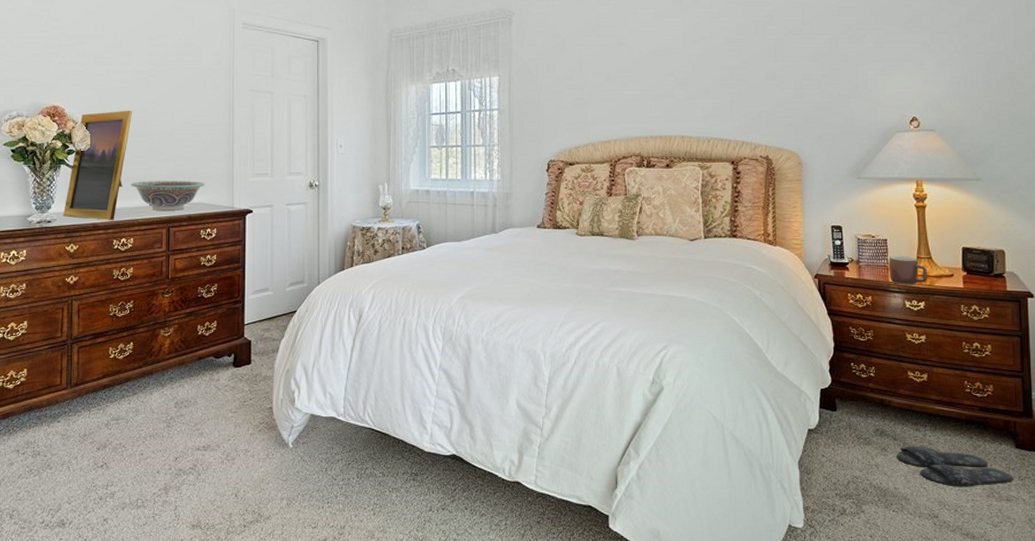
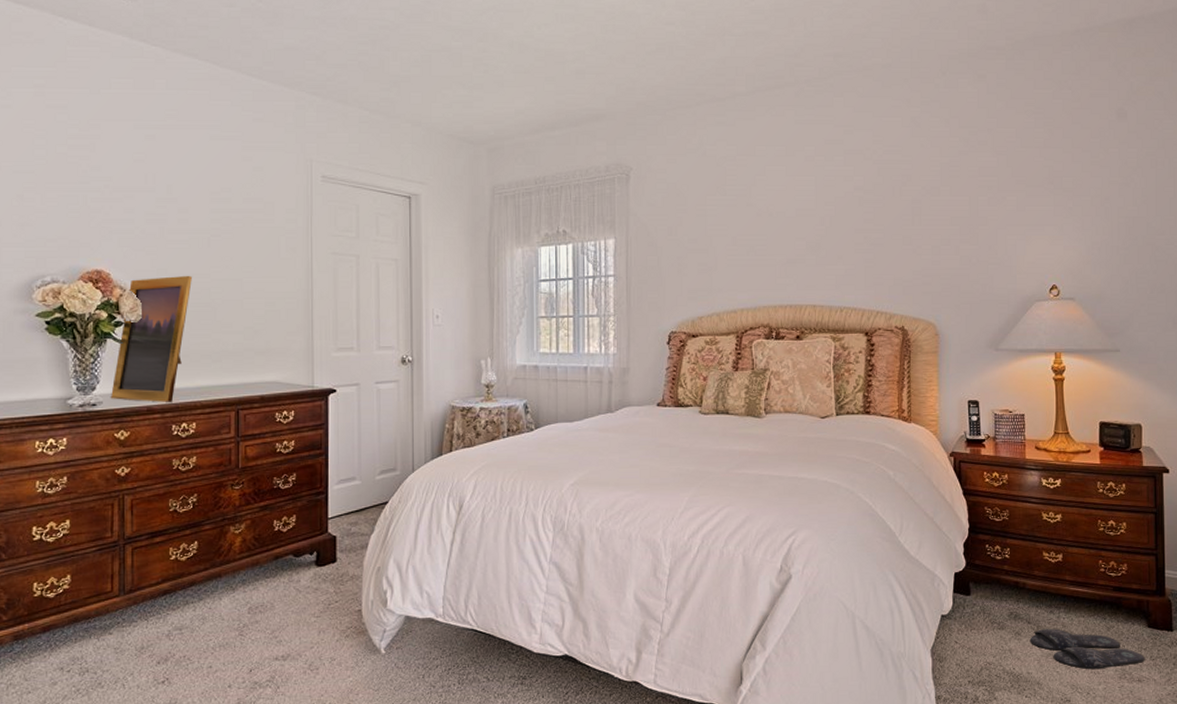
decorative bowl: present [130,181,205,211] -> none [191,356,280,391]
mug: present [888,255,927,285] -> none [1025,431,1064,462]

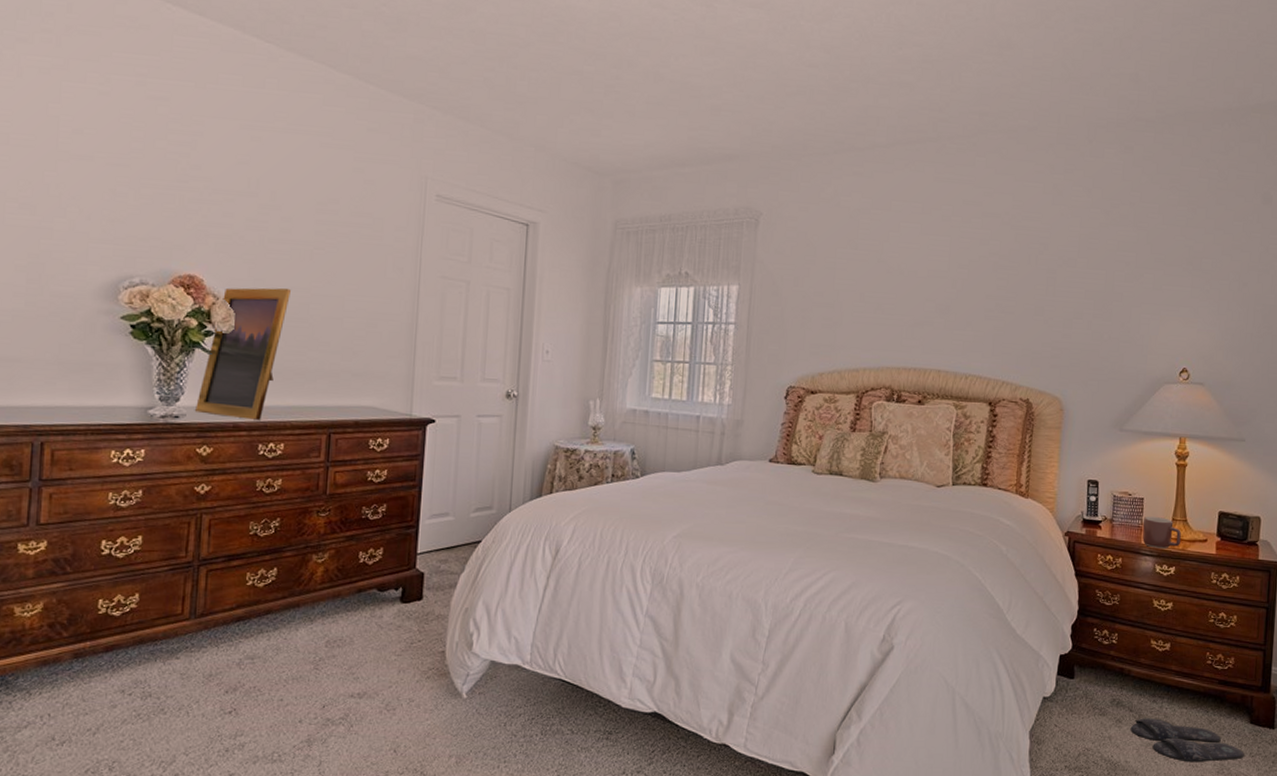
mug: none [1025,431,1064,462] -> present [1142,516,1181,549]

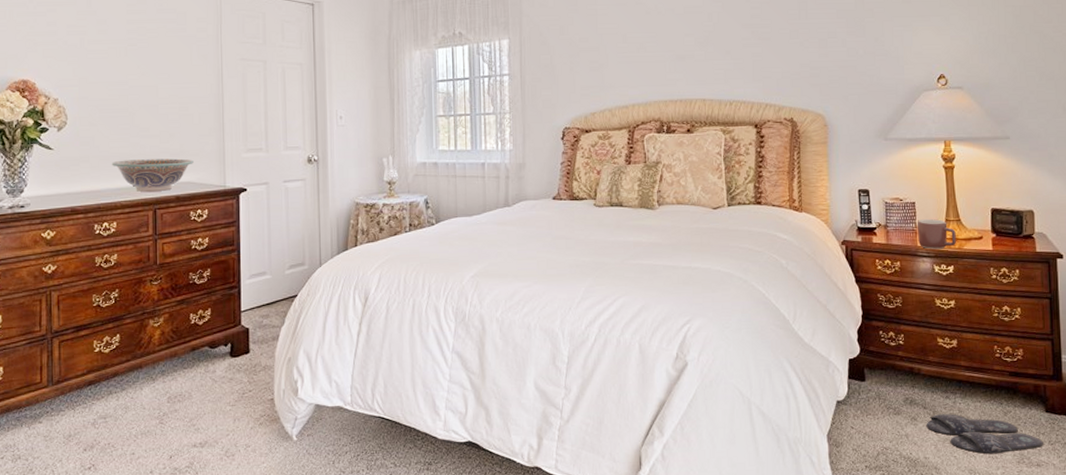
picture frame: present [195,287,291,420] -> none [38,84,111,203]
decorative bowl: none [284,375,378,414] -> present [111,158,194,192]

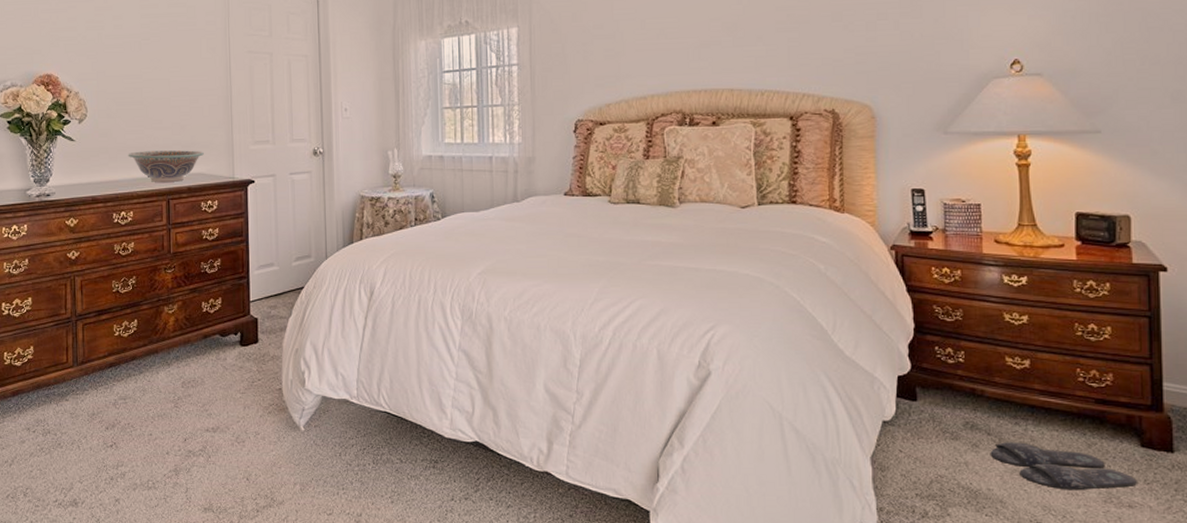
mug: present [916,218,956,250] -> none [982,222,1031,257]

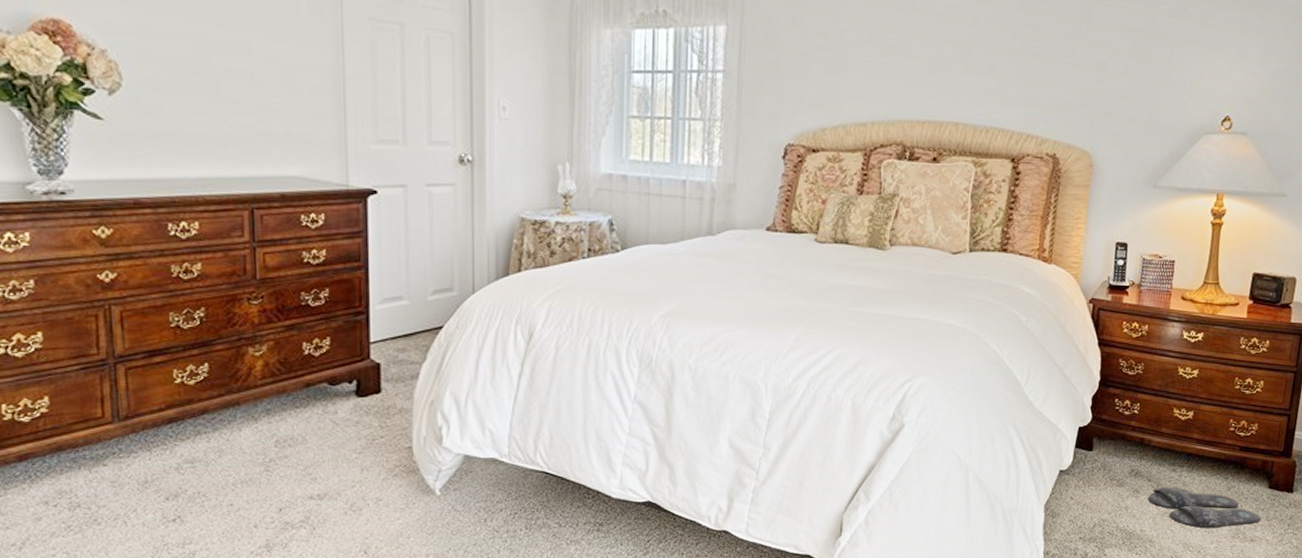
decorative bowl: present [128,150,204,182] -> none [188,141,304,186]

